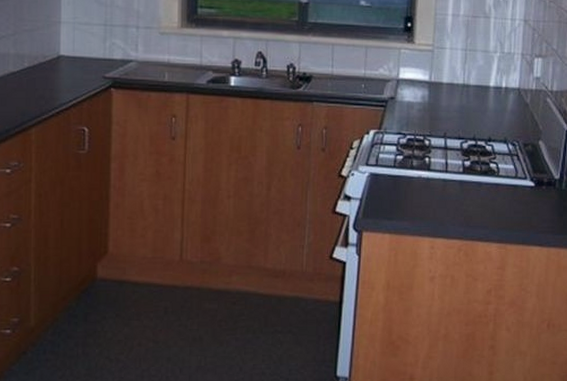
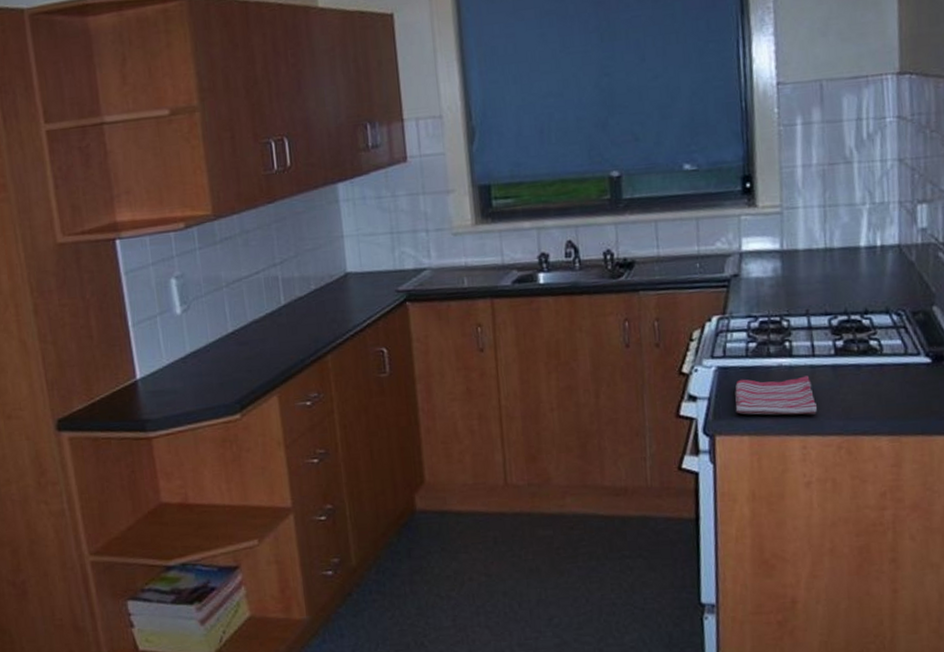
dish towel: none [381,185,445,220] -> present [735,375,817,415]

